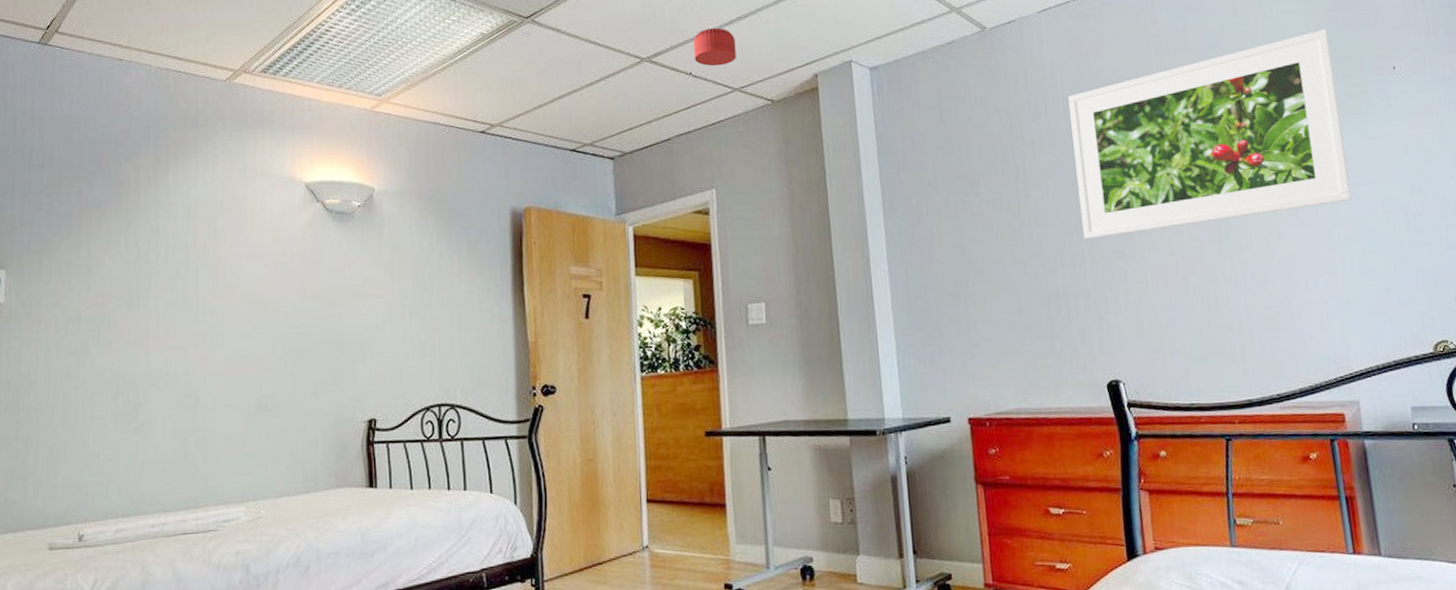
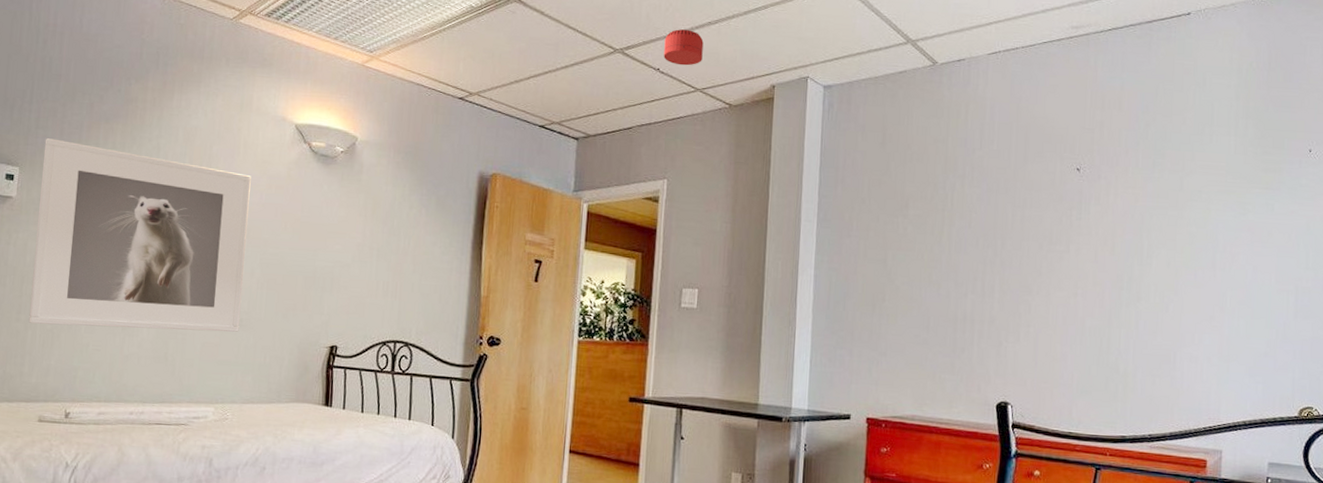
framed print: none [29,233,265,440] -> present [28,137,251,332]
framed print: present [1068,29,1352,240] -> none [996,106,1255,272]

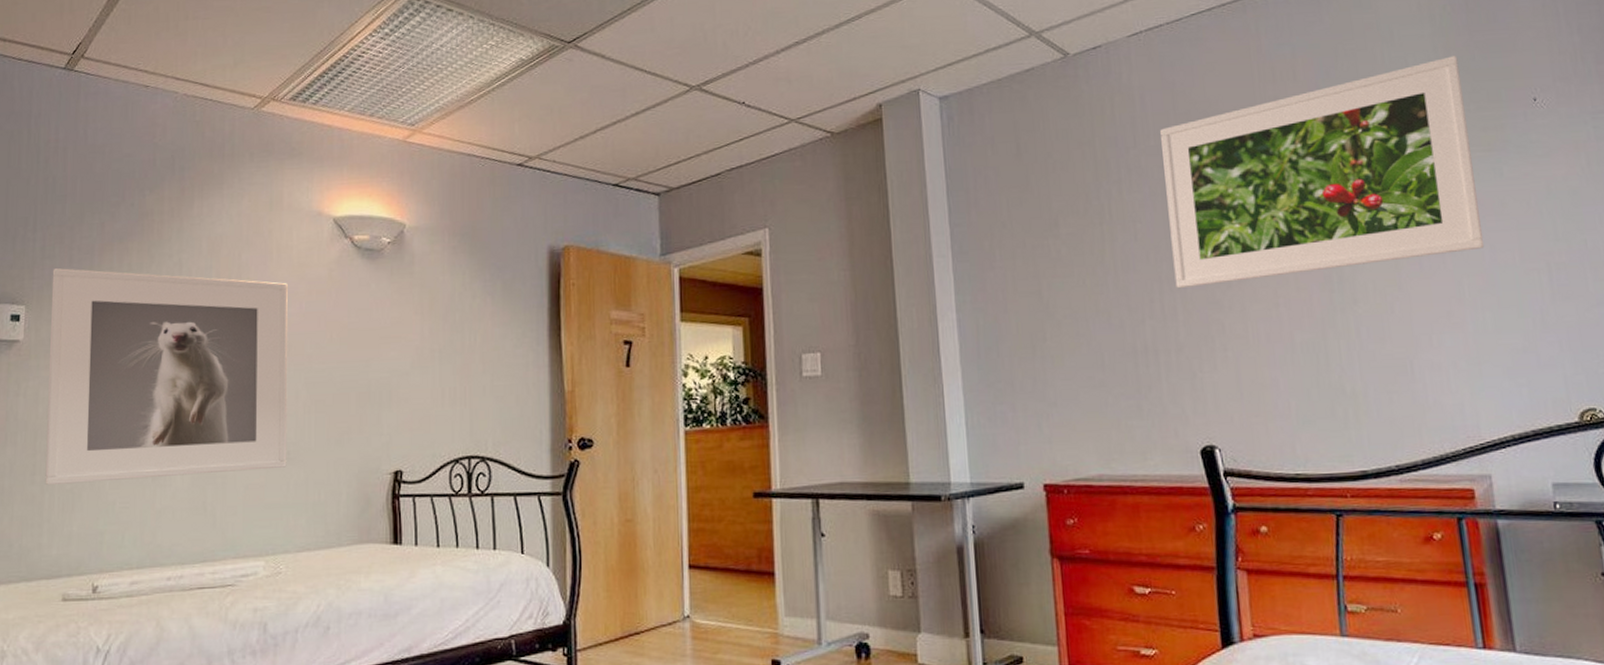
smoke detector: present [663,29,704,66] -> none [747,53,793,95]
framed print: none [996,106,1255,272] -> present [1160,56,1485,289]

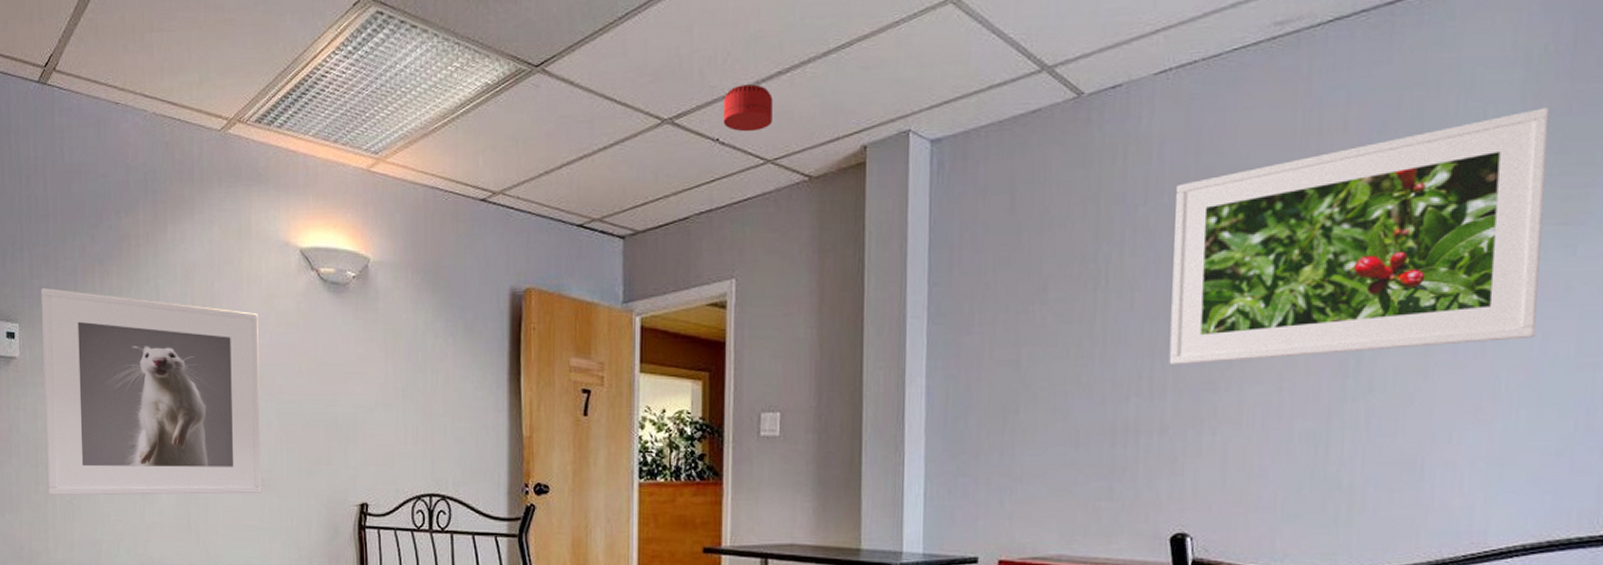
smoke detector: none [747,53,793,95] -> present [723,84,773,132]

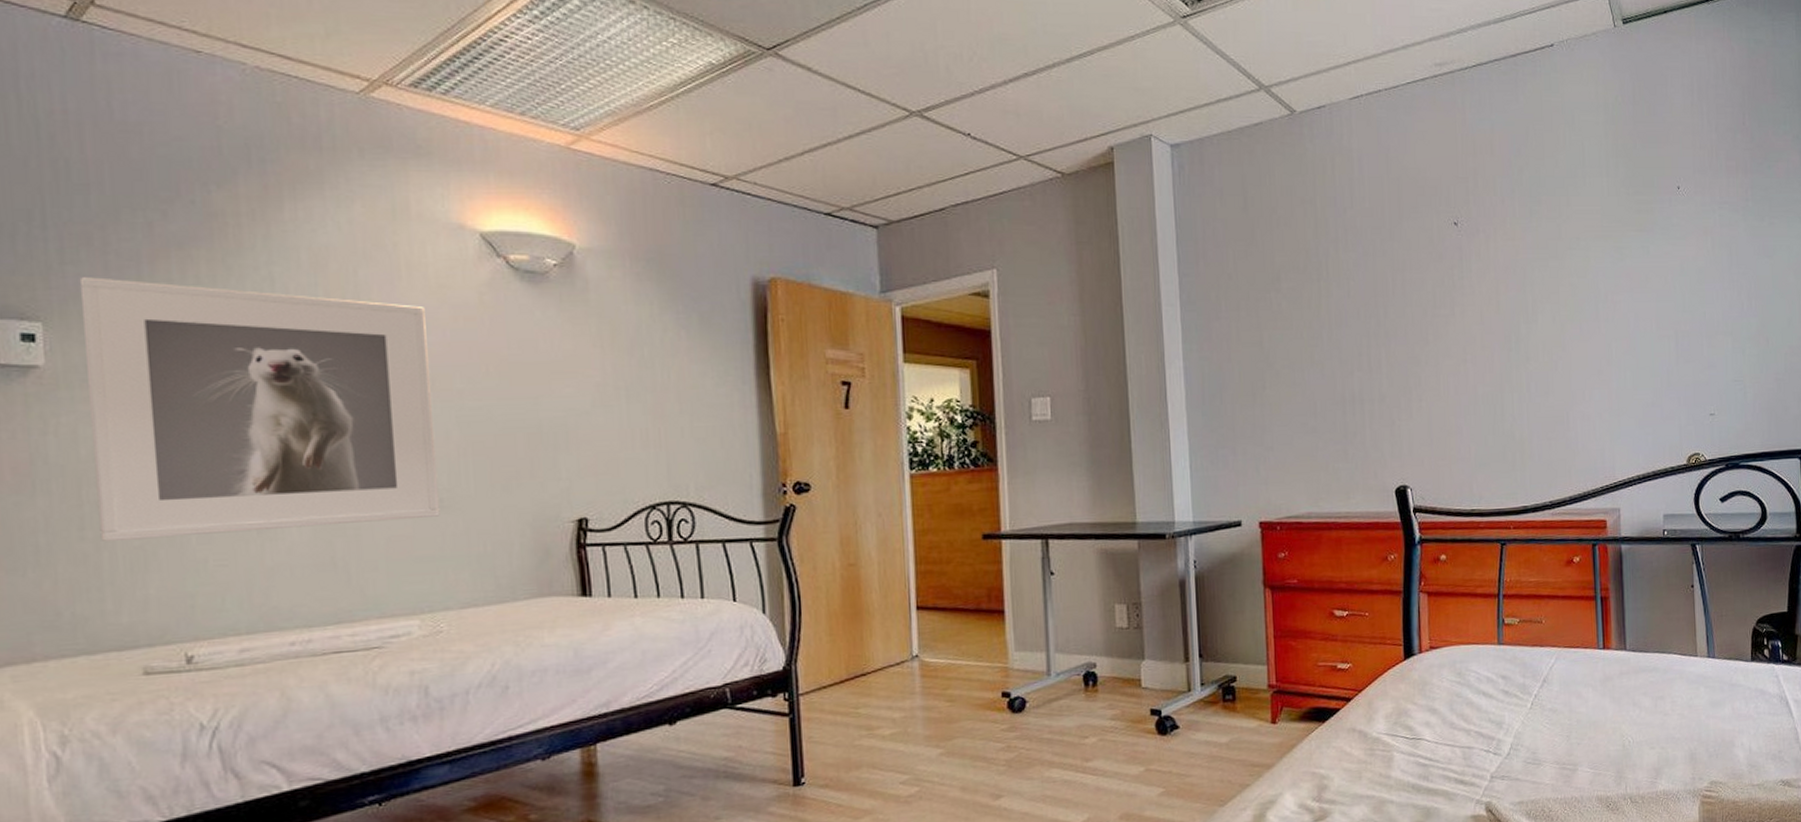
smoke detector: present [723,84,773,132] -> none [972,83,1022,128]
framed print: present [1169,108,1550,366] -> none [1375,143,1631,344]

